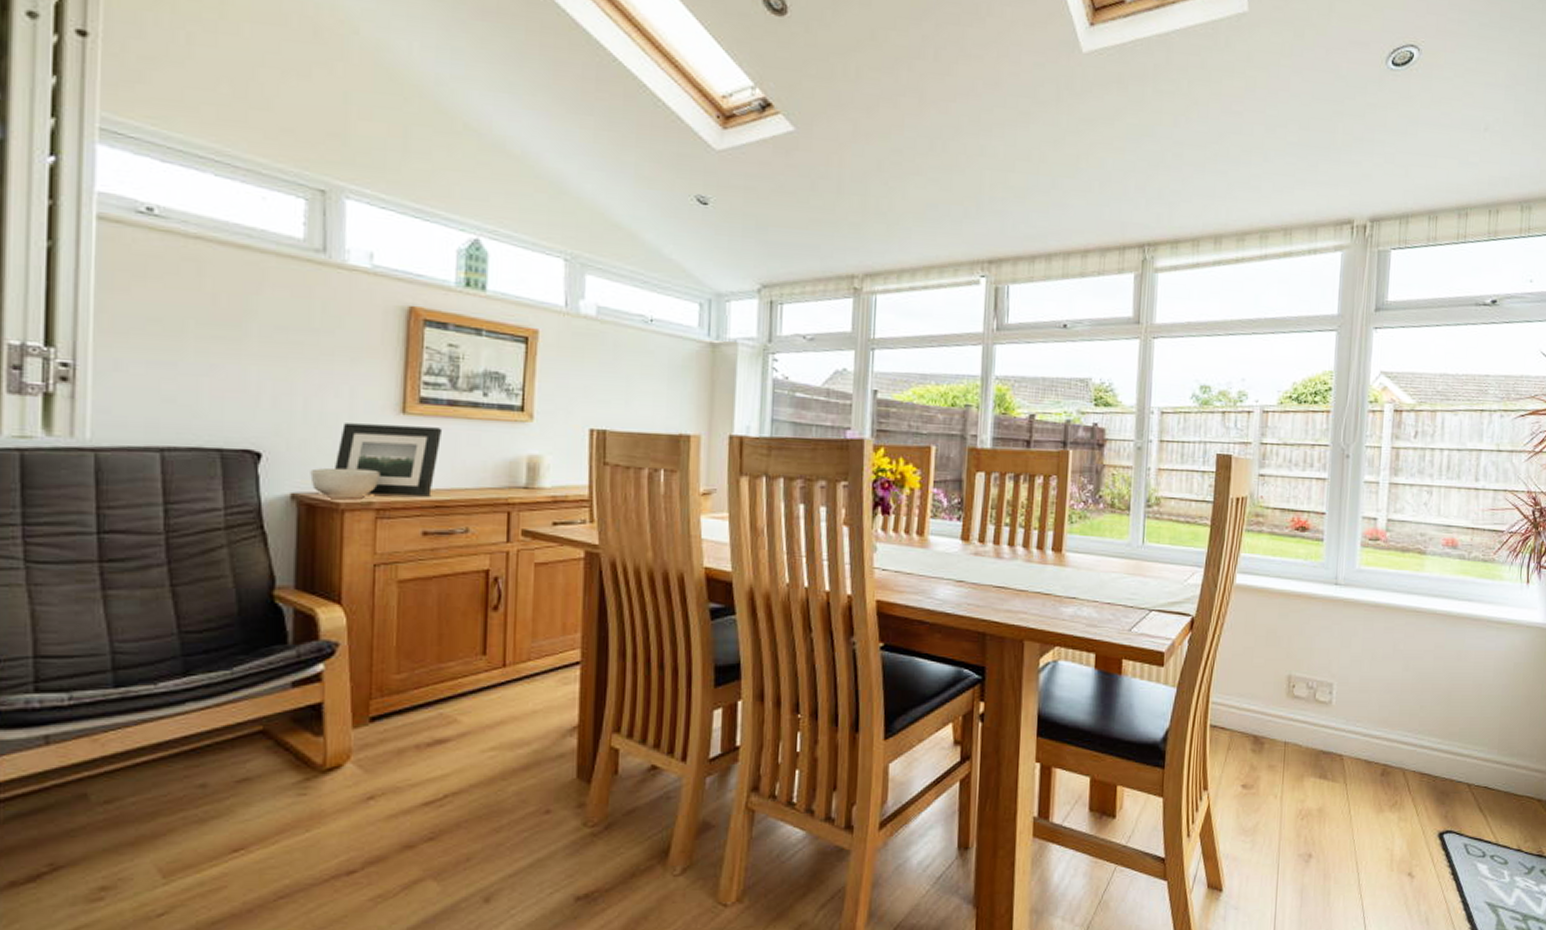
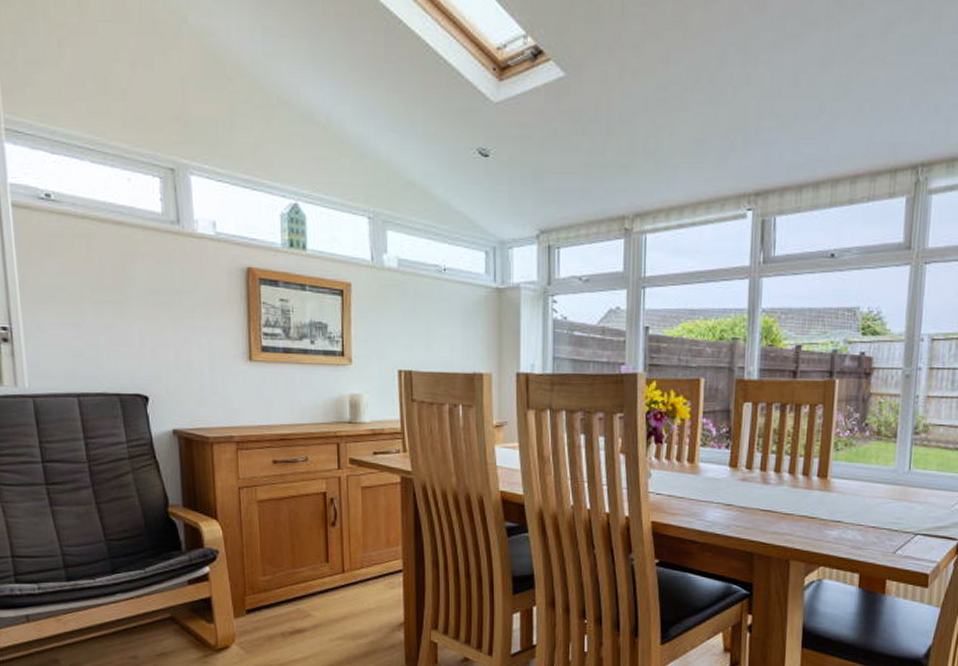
bowl: present [310,467,380,500] -> none [185,407,237,435]
picture frame: present [335,423,441,497] -> none [203,370,281,431]

